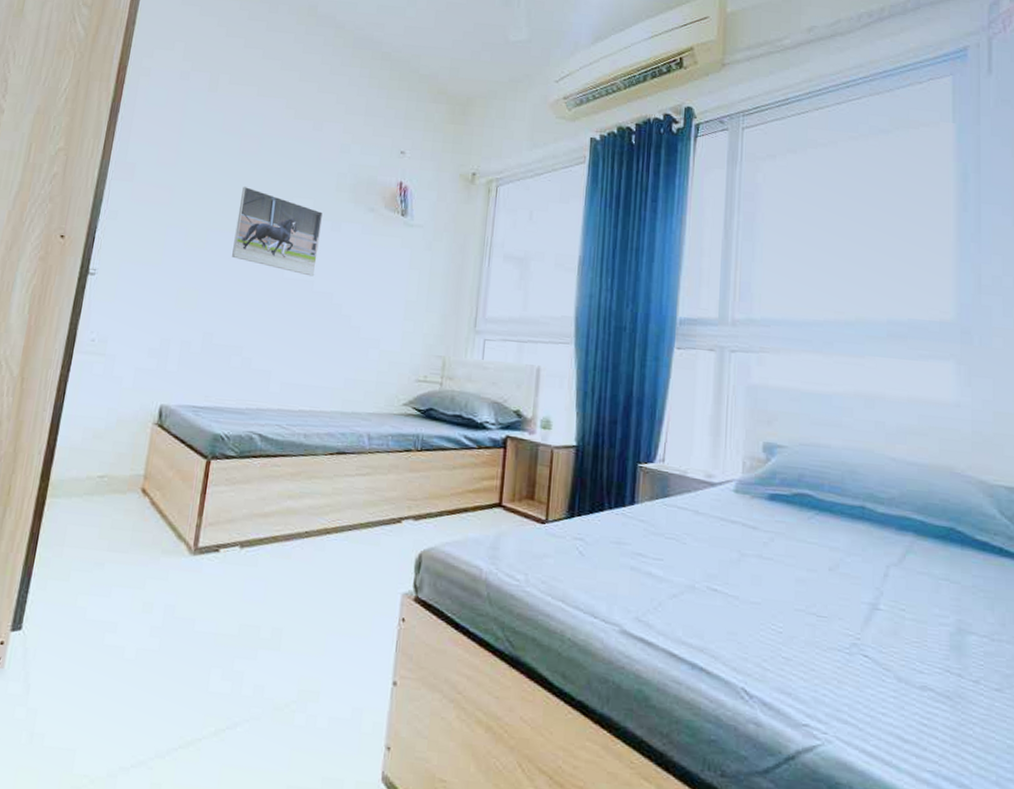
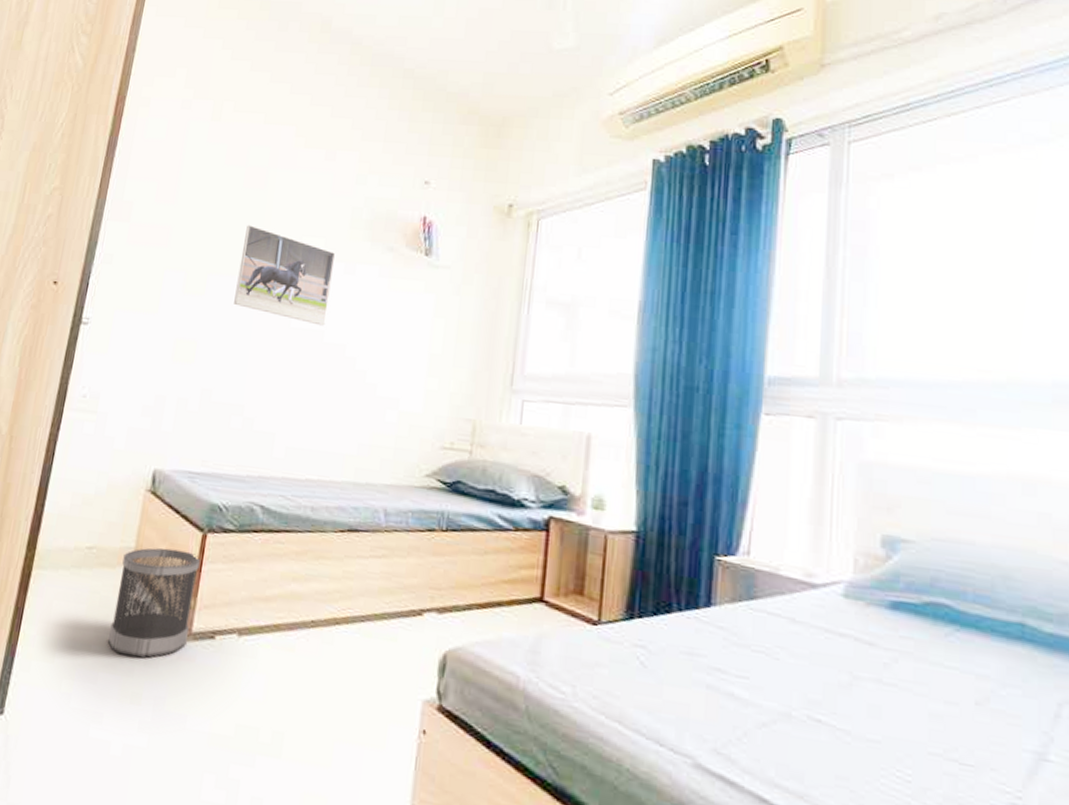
wastebasket: none [120,474,205,572] -> present [108,548,200,658]

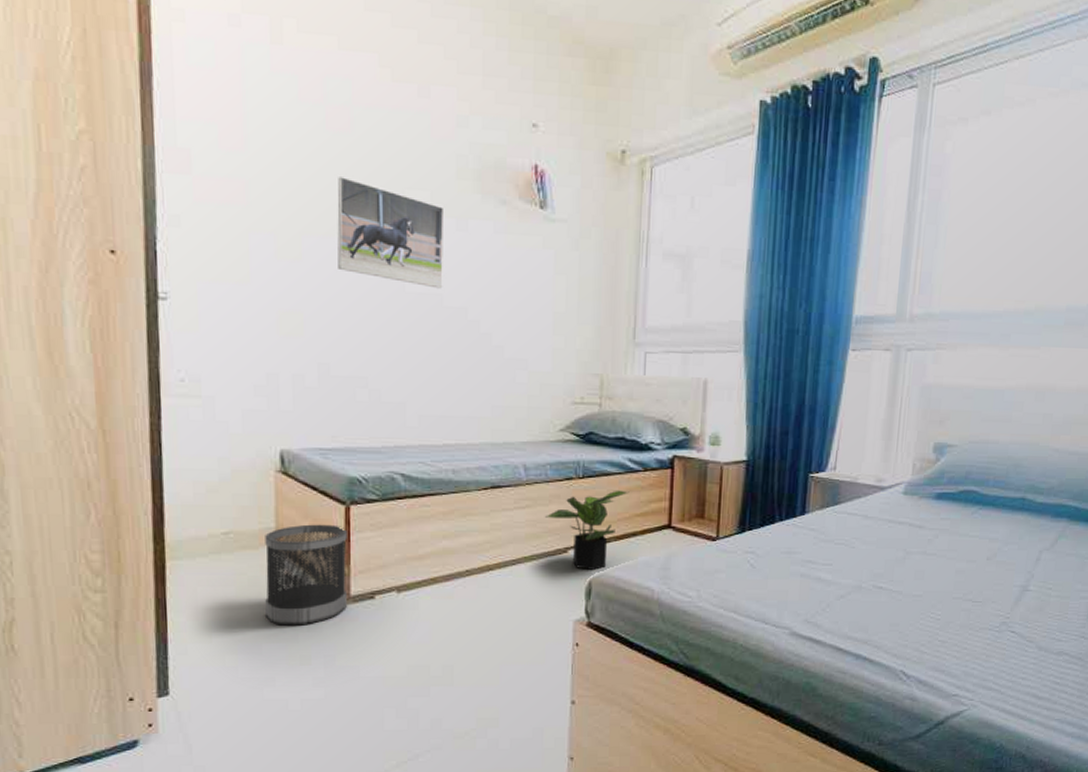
potted plant: none [400,549,497,641] -> present [544,490,630,570]

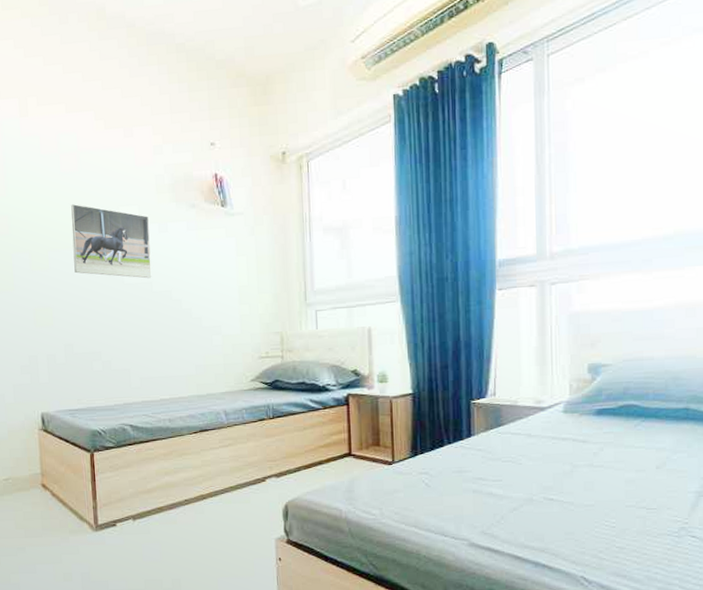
wastebasket: present [265,524,347,625] -> none [34,468,96,550]
potted plant: present [544,490,630,570] -> none [244,426,313,495]

